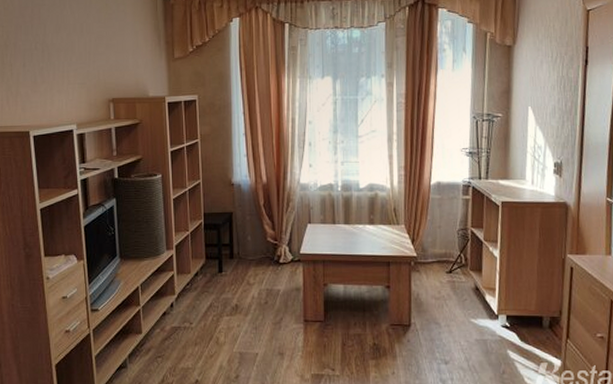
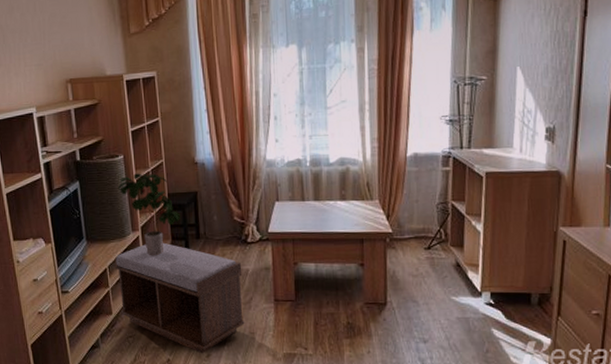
bench: none [147,261,275,375] -> present [114,242,245,354]
potted plant: none [155,192,216,274] -> present [118,173,181,255]

